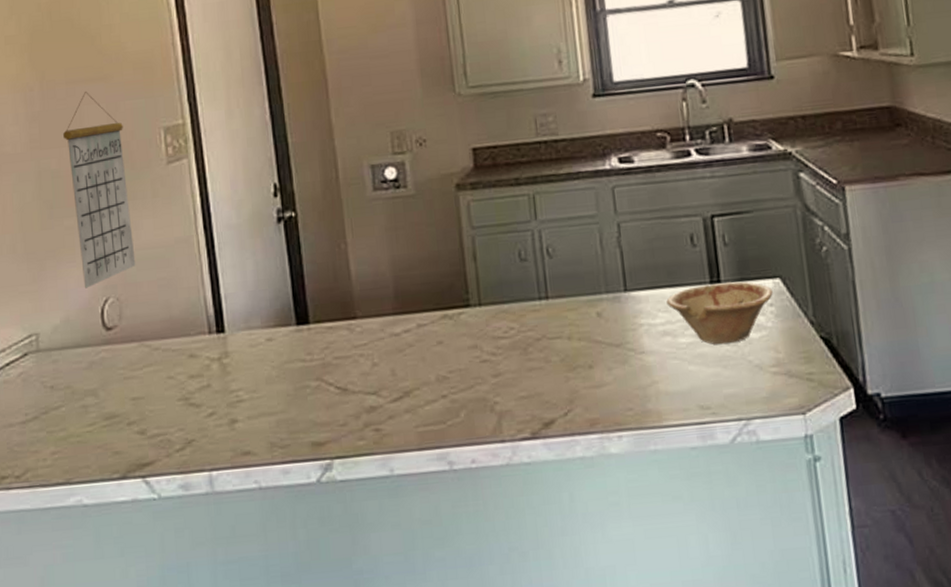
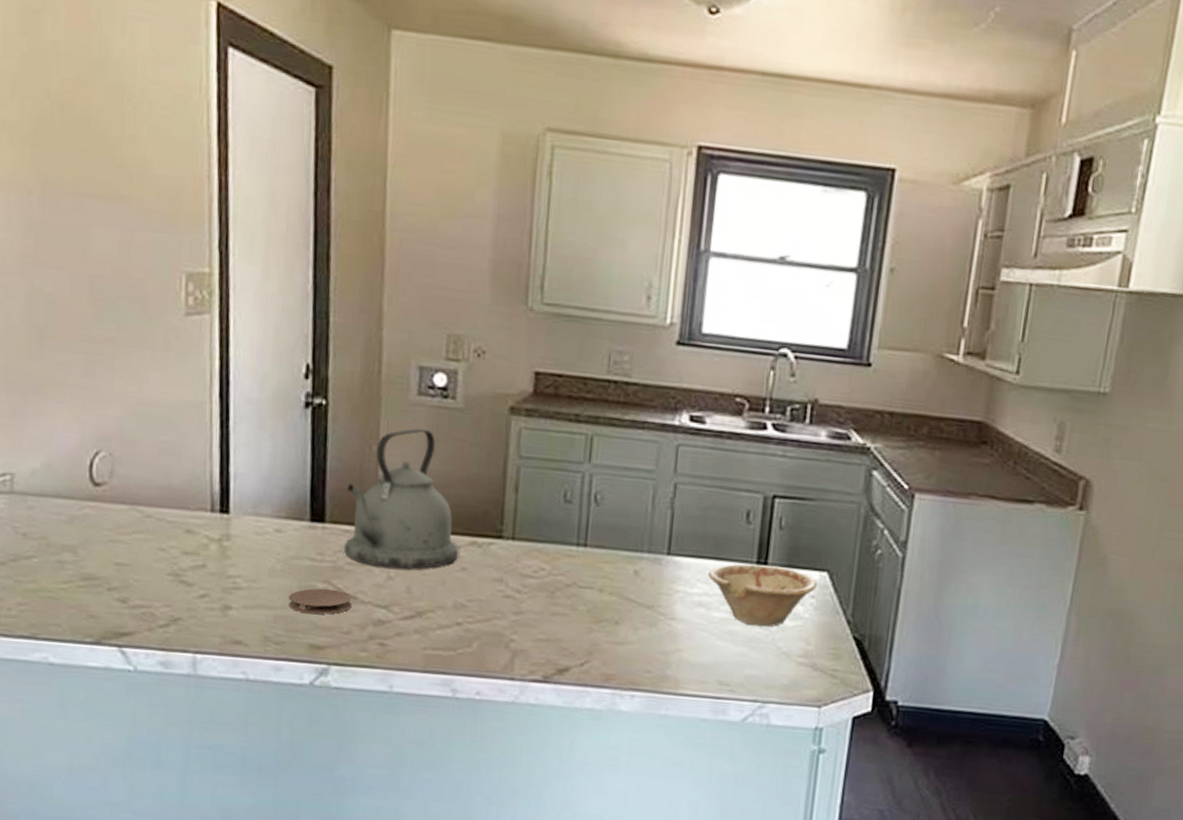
calendar: present [62,92,136,289] -> none [63,210,138,436]
coaster: none [287,385,345,414] -> present [289,588,353,615]
kettle: none [324,220,434,356] -> present [344,428,460,569]

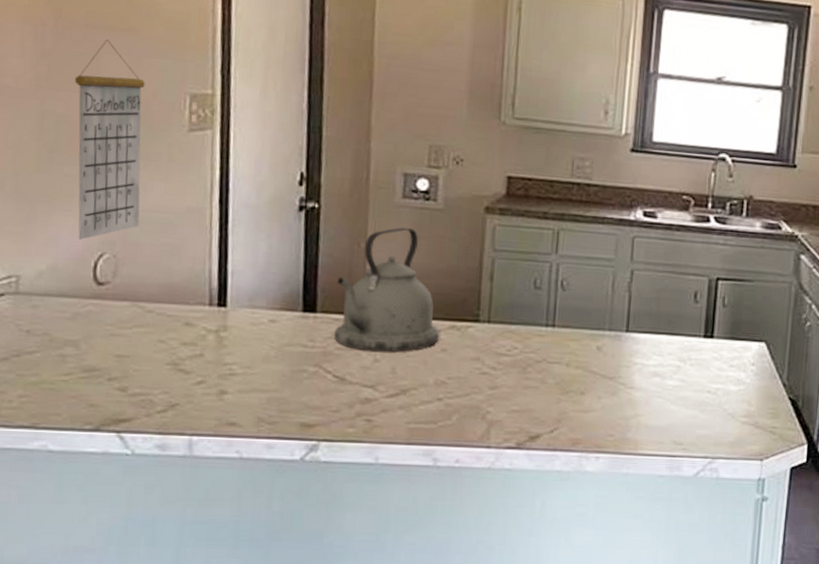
calendar: none [63,210,138,436] -> present [74,40,145,240]
coaster: present [289,588,353,615] -> none [281,371,342,396]
dish: present [708,564,818,627] -> none [662,337,757,392]

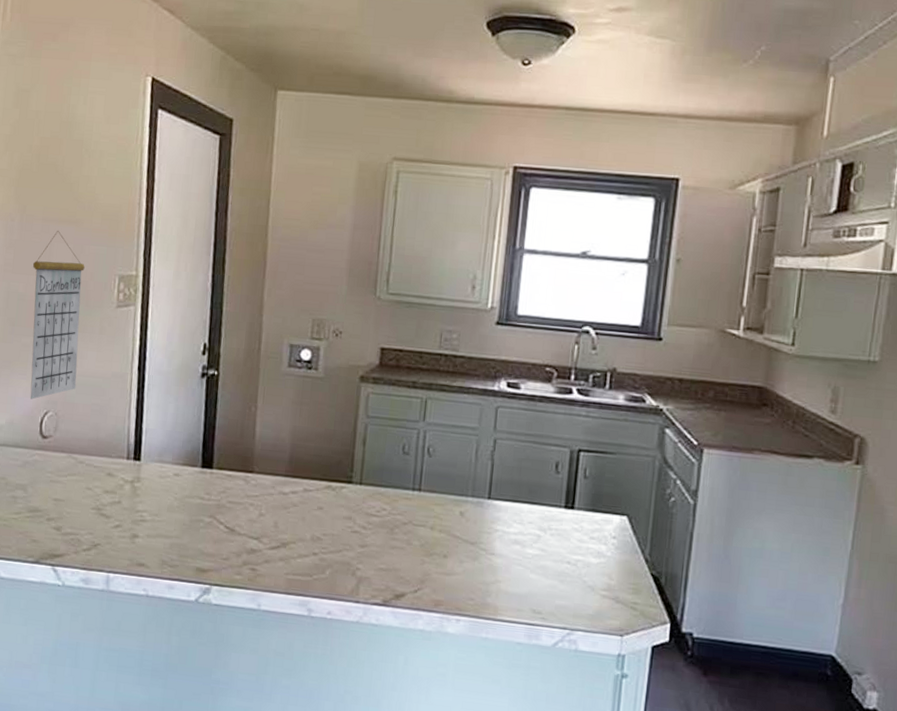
kettle: present [334,227,440,352] -> none [226,393,318,508]

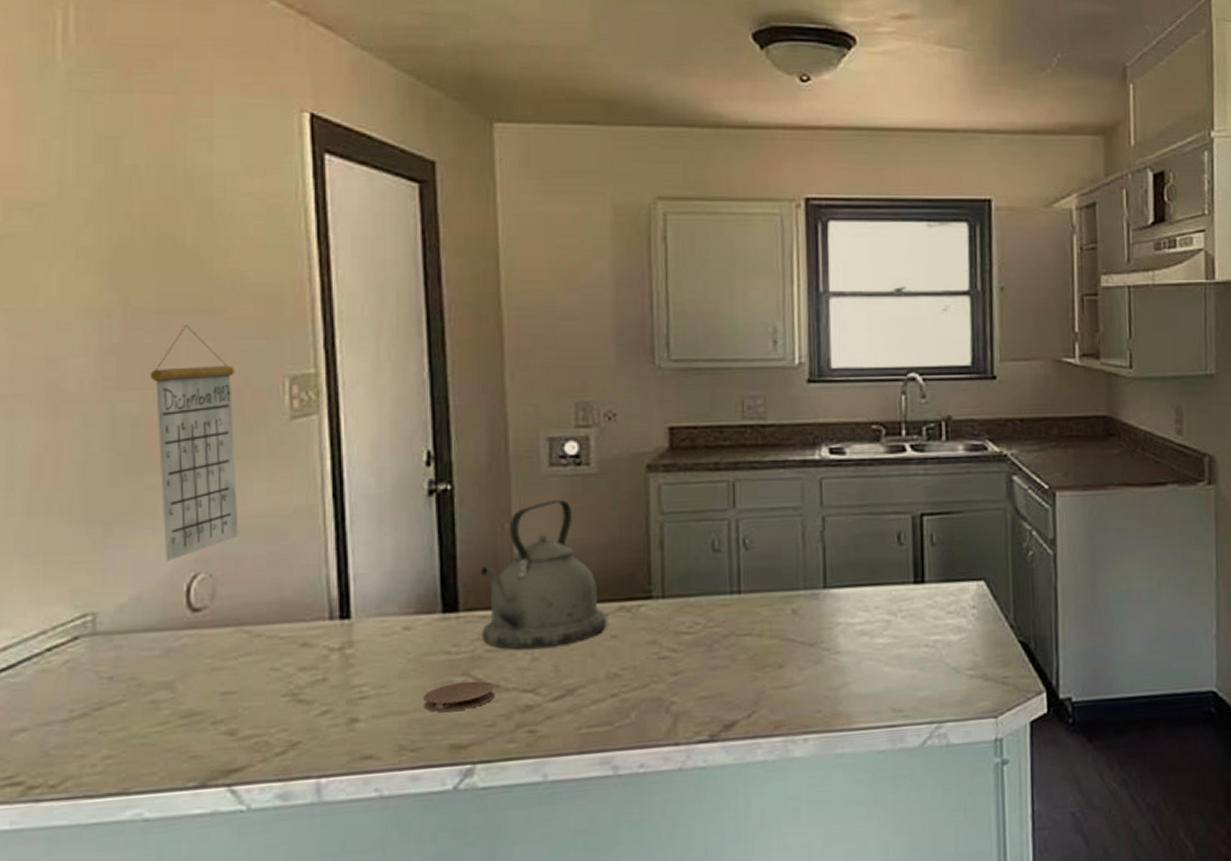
coaster: none [182,522,232,544] -> present [424,680,495,713]
kettle: none [226,393,318,508] -> present [480,499,608,649]

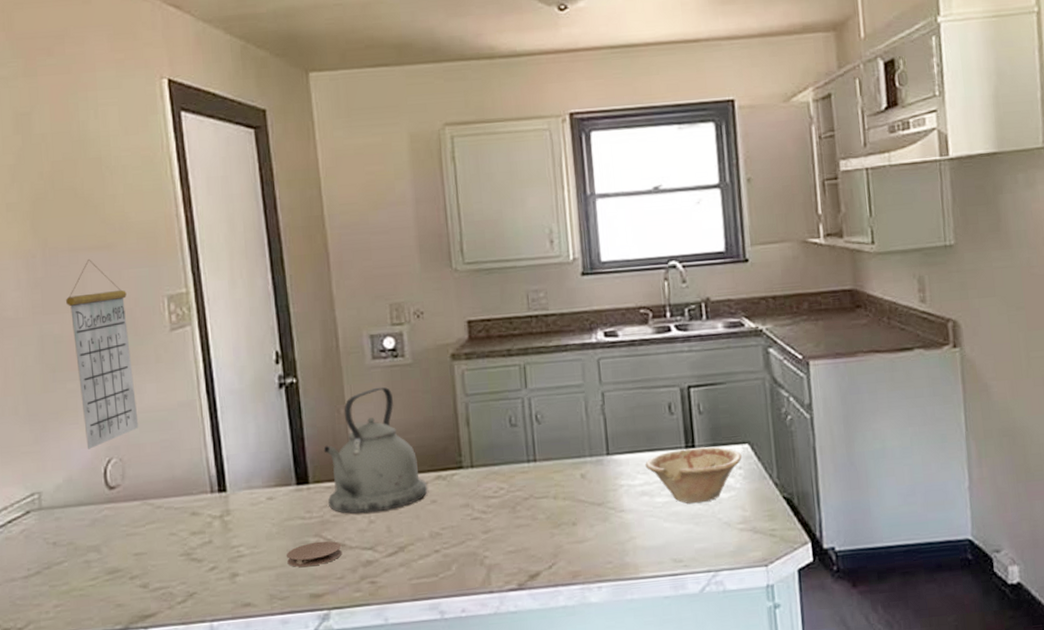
dish: none [867,582,976,646] -> present [645,446,742,504]

